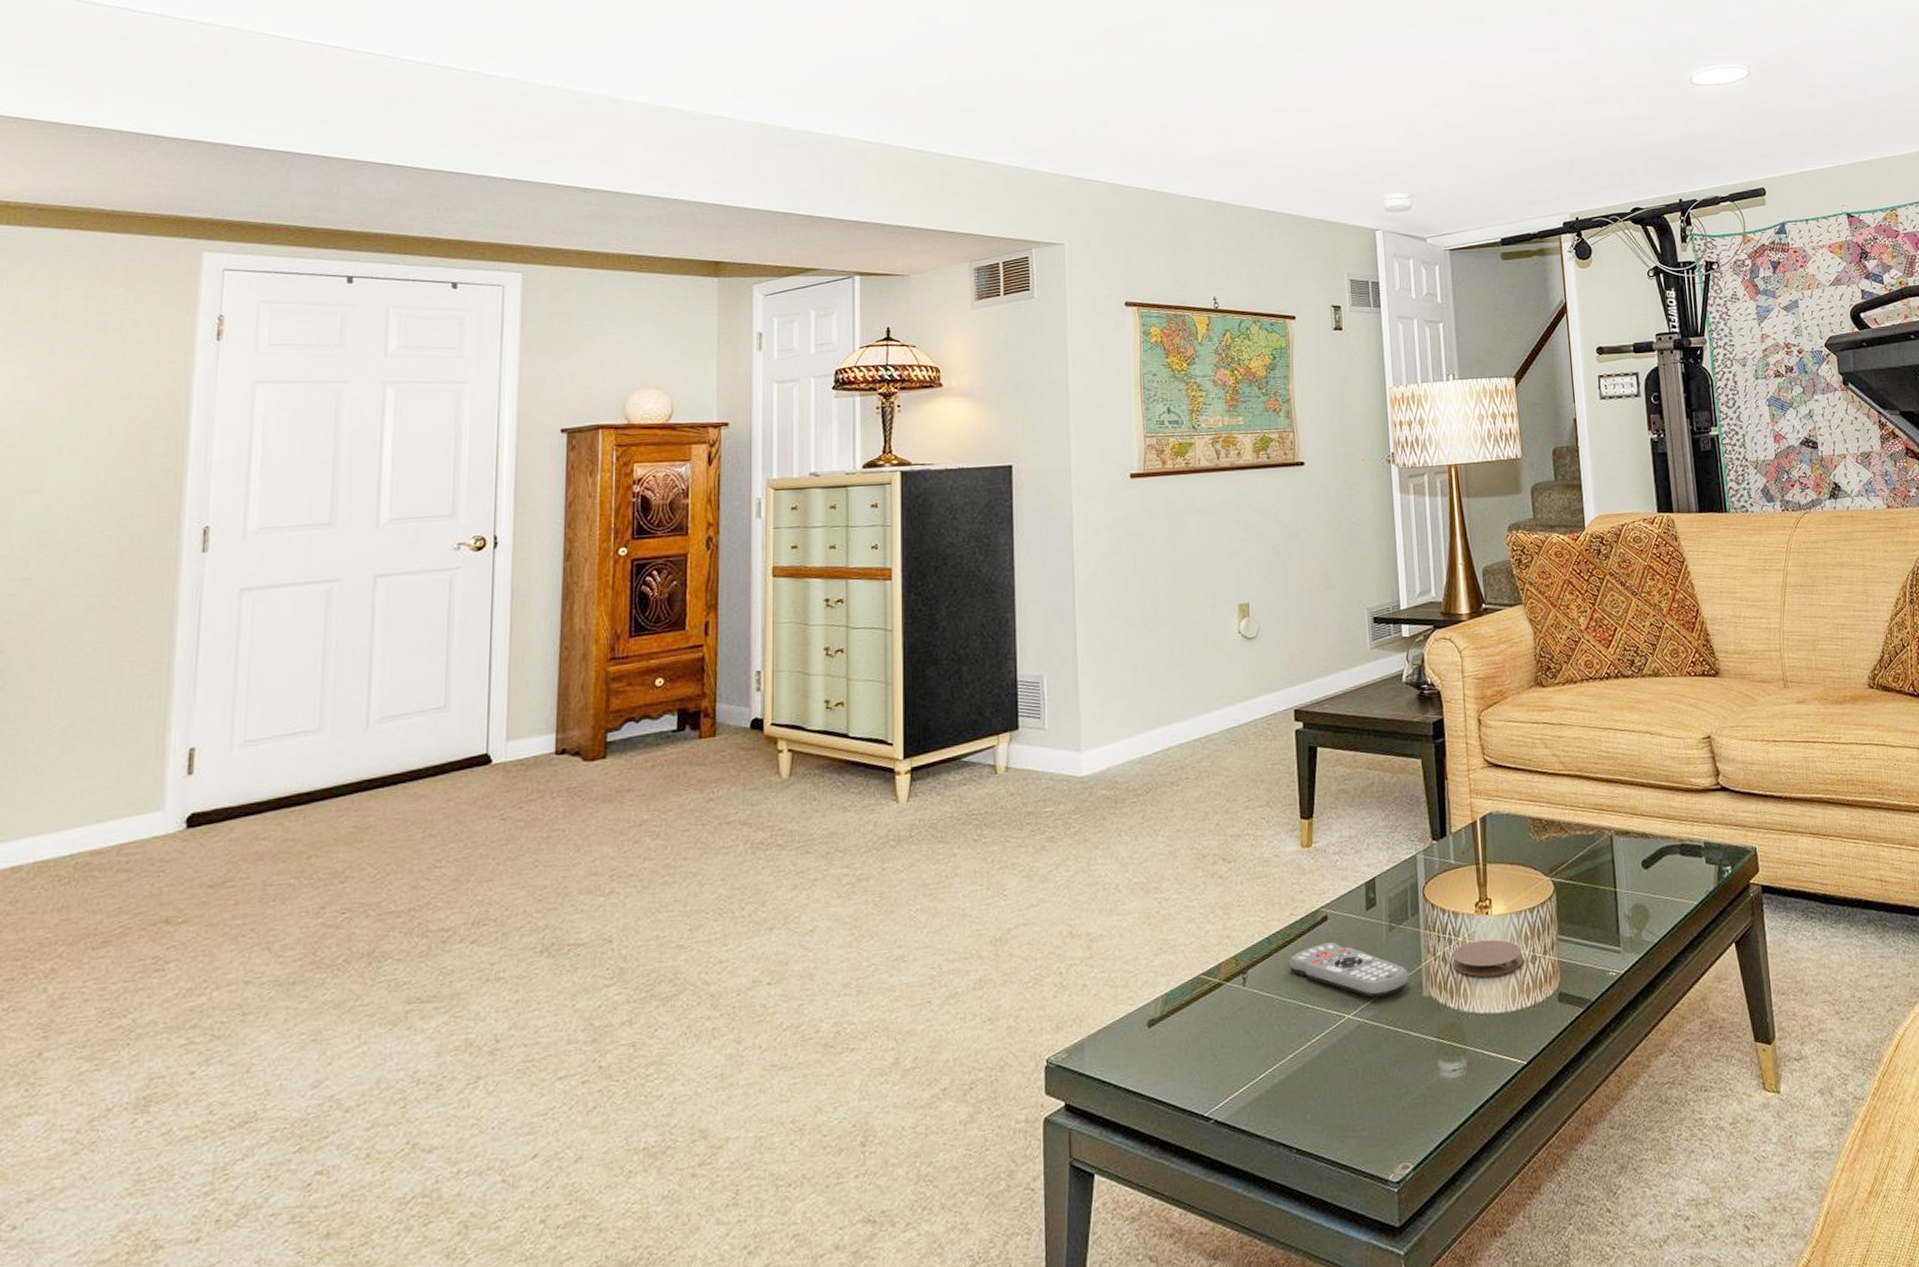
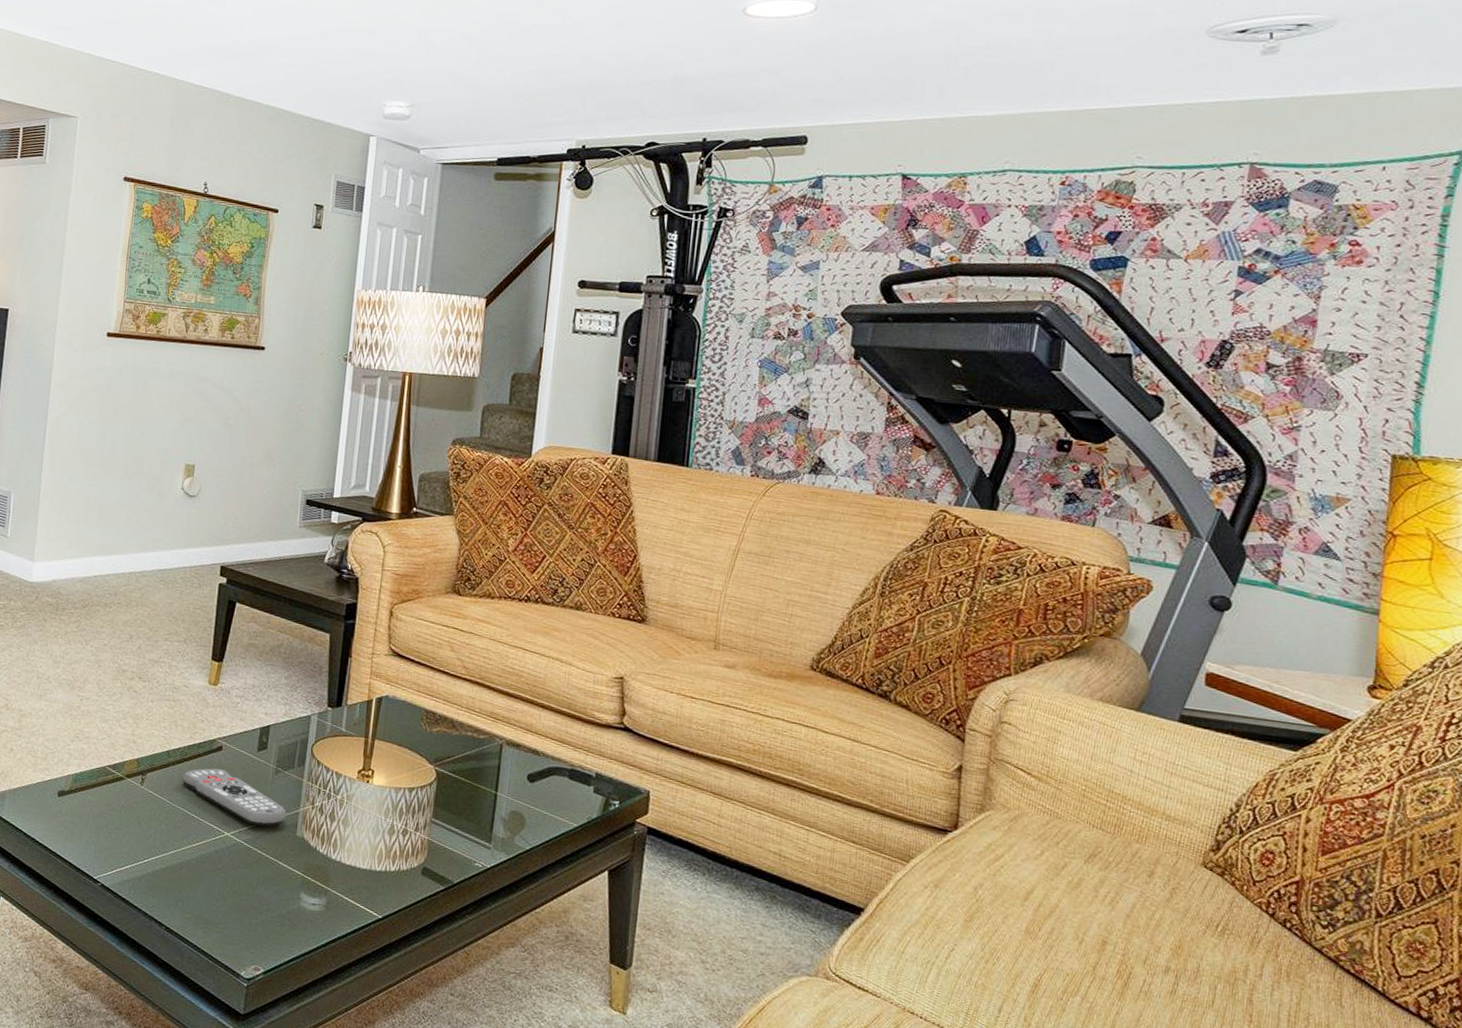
coaster: present [1452,939,1523,977] -> none [328,802,395,838]

